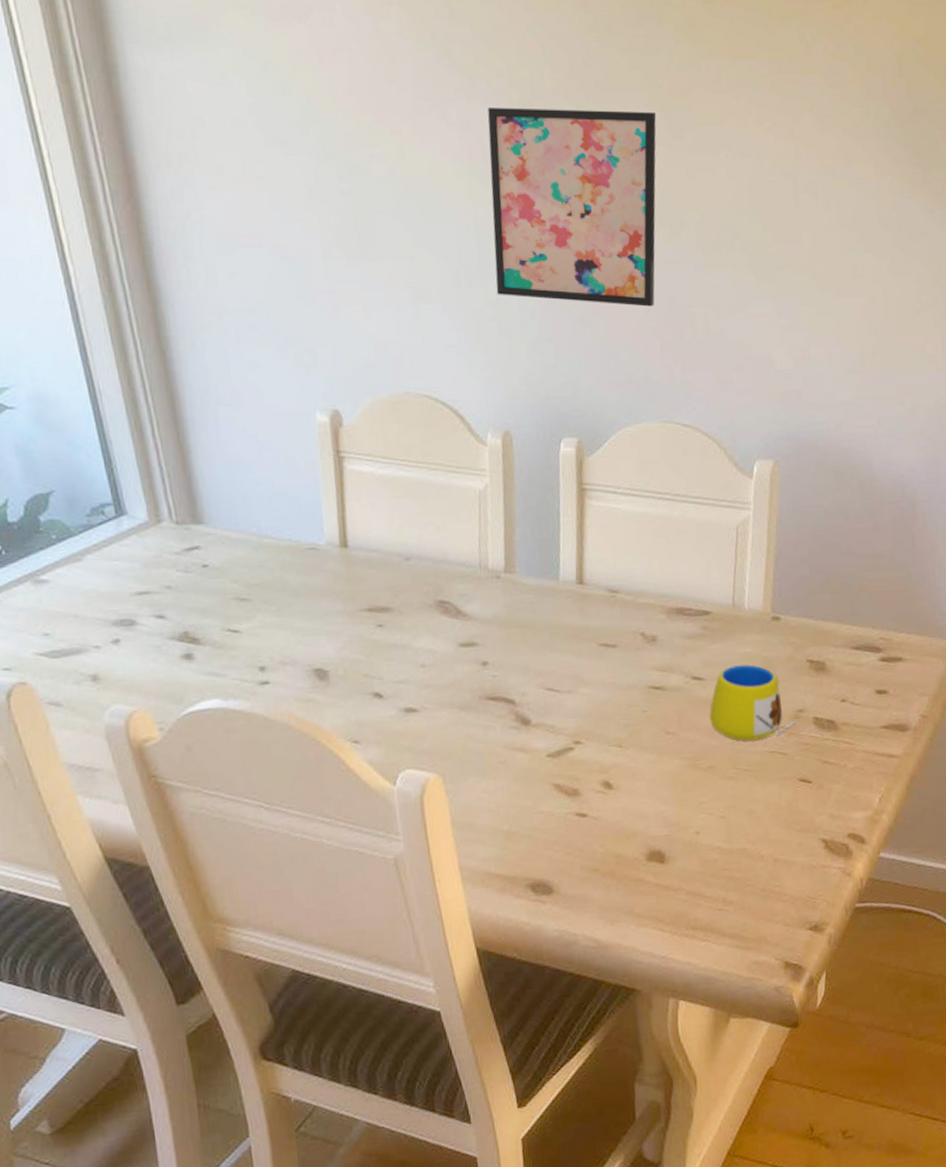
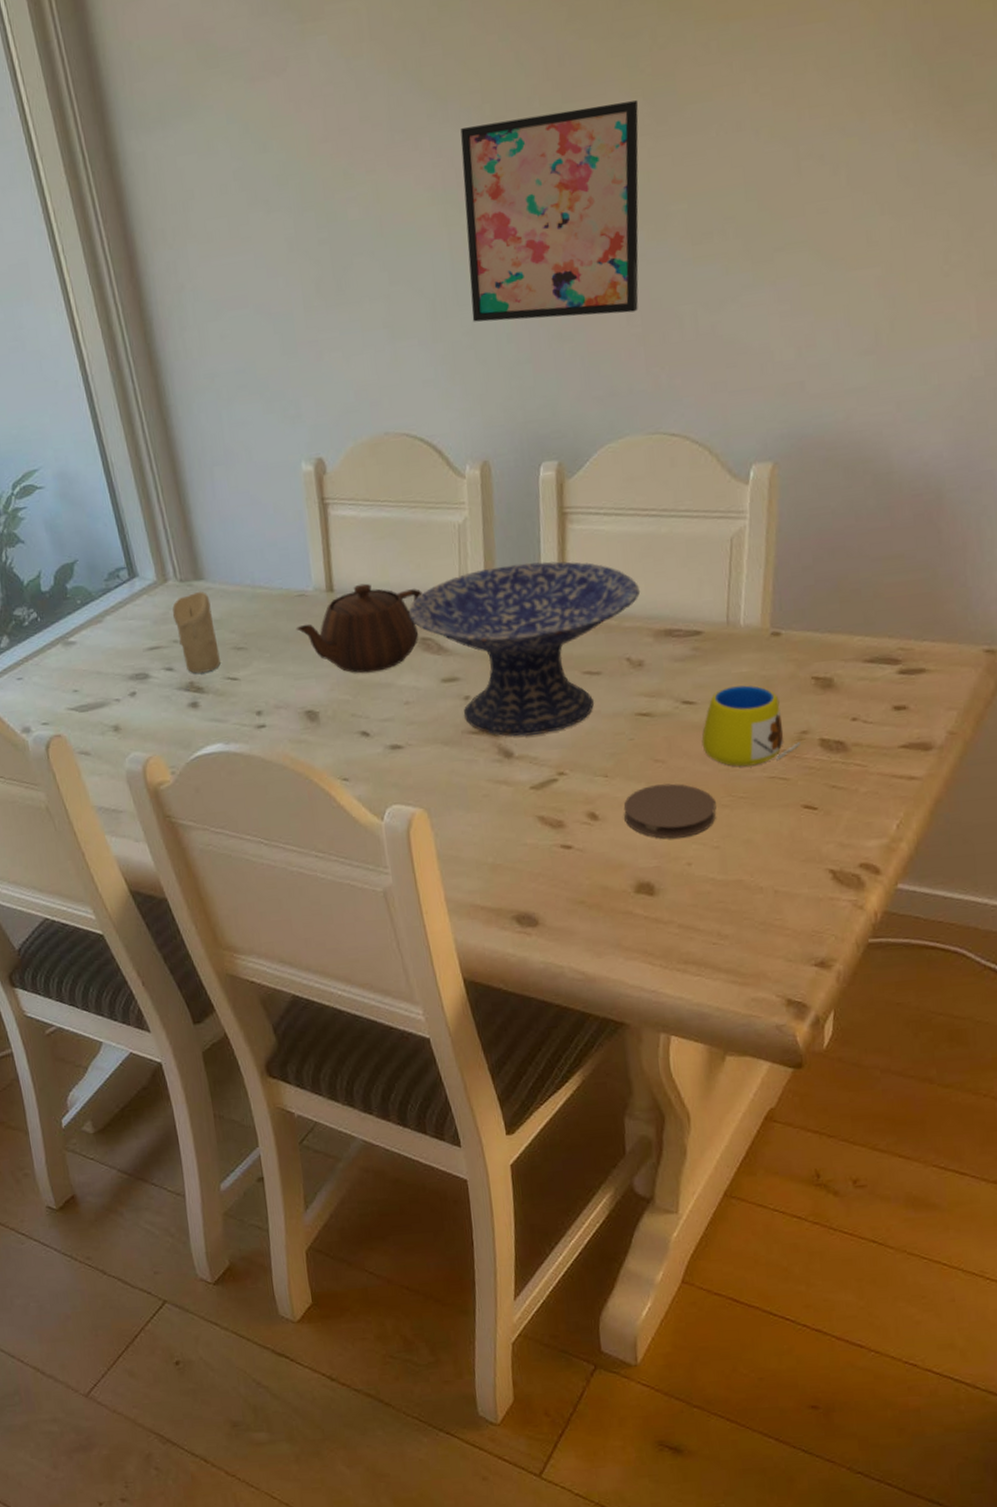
candle: none [166,536,220,623] -> present [172,591,221,674]
teapot: none [305,541,441,633] -> present [296,583,423,673]
decorative bowl: none [426,534,655,705] -> present [408,561,641,737]
coaster: none [636,755,722,809] -> present [623,783,716,839]

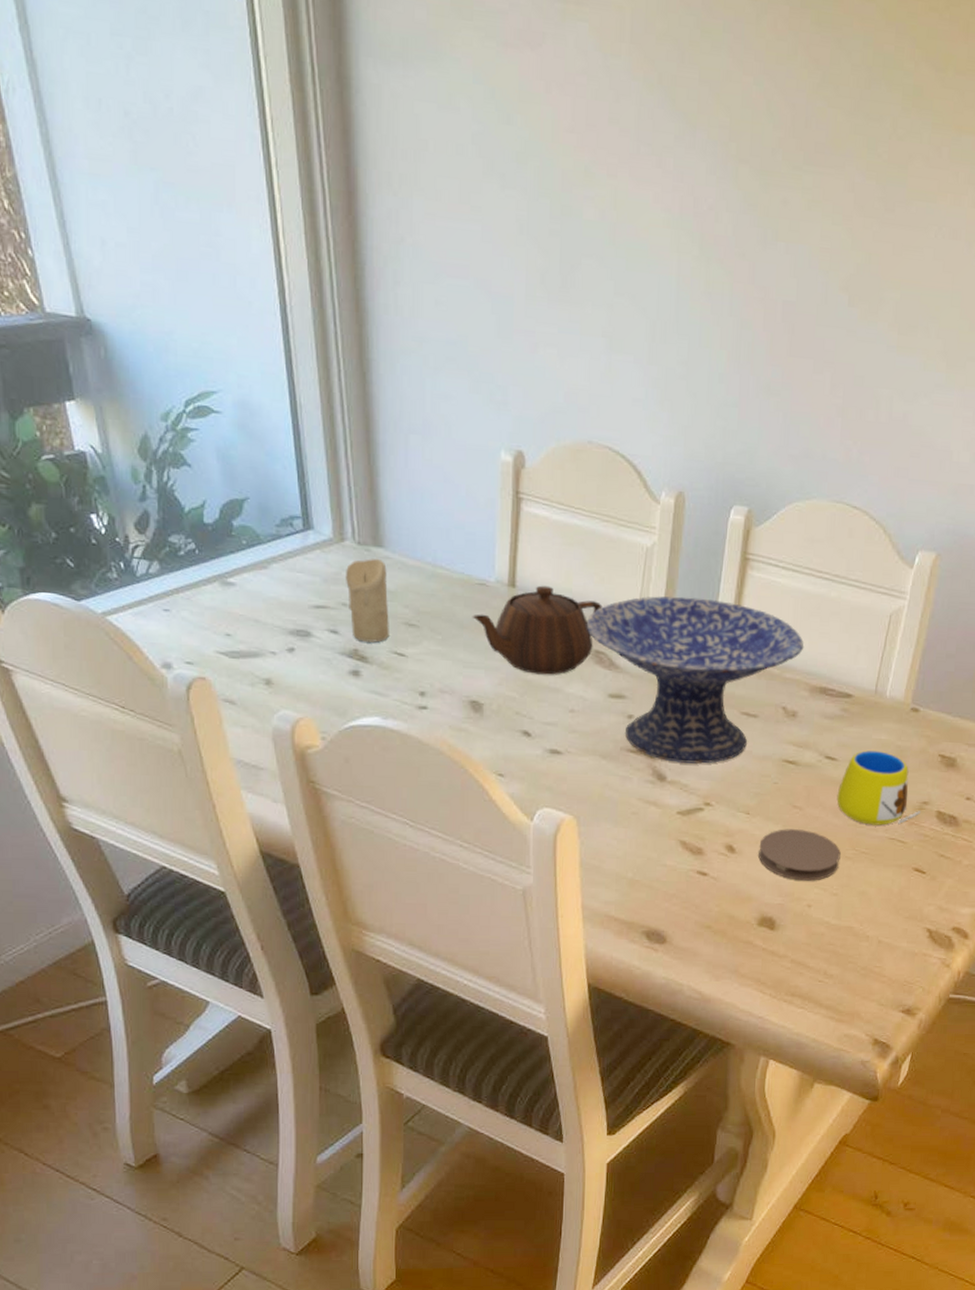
wall art: present [460,100,639,322] -> none [689,160,872,383]

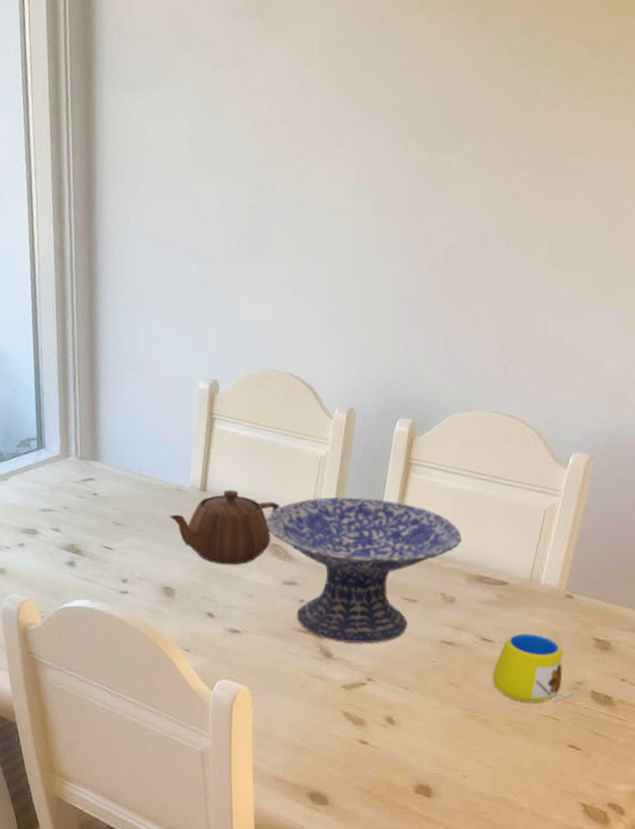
candle: present [346,559,389,643] -> none [68,471,101,539]
coaster: present [758,829,841,881] -> none [416,704,496,753]

